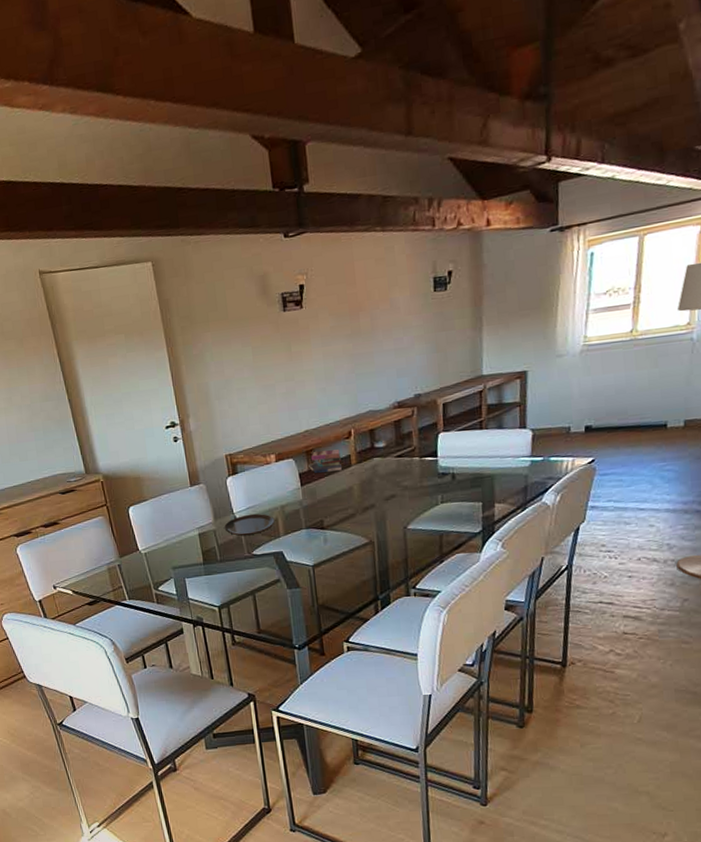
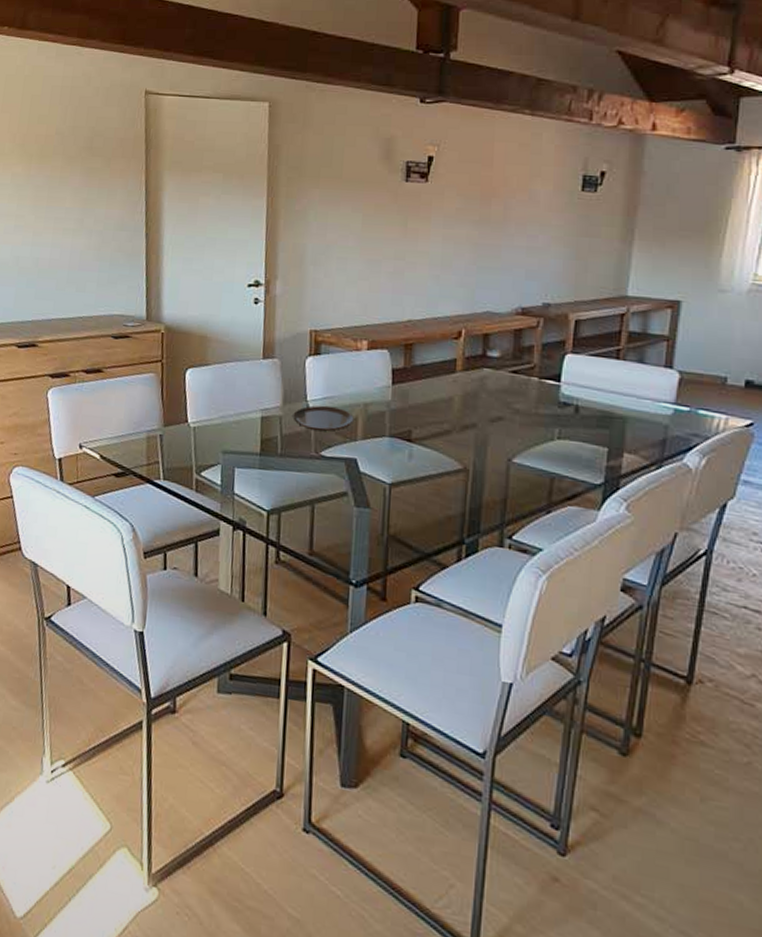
books: present [308,449,342,473] -> none [405,345,446,375]

